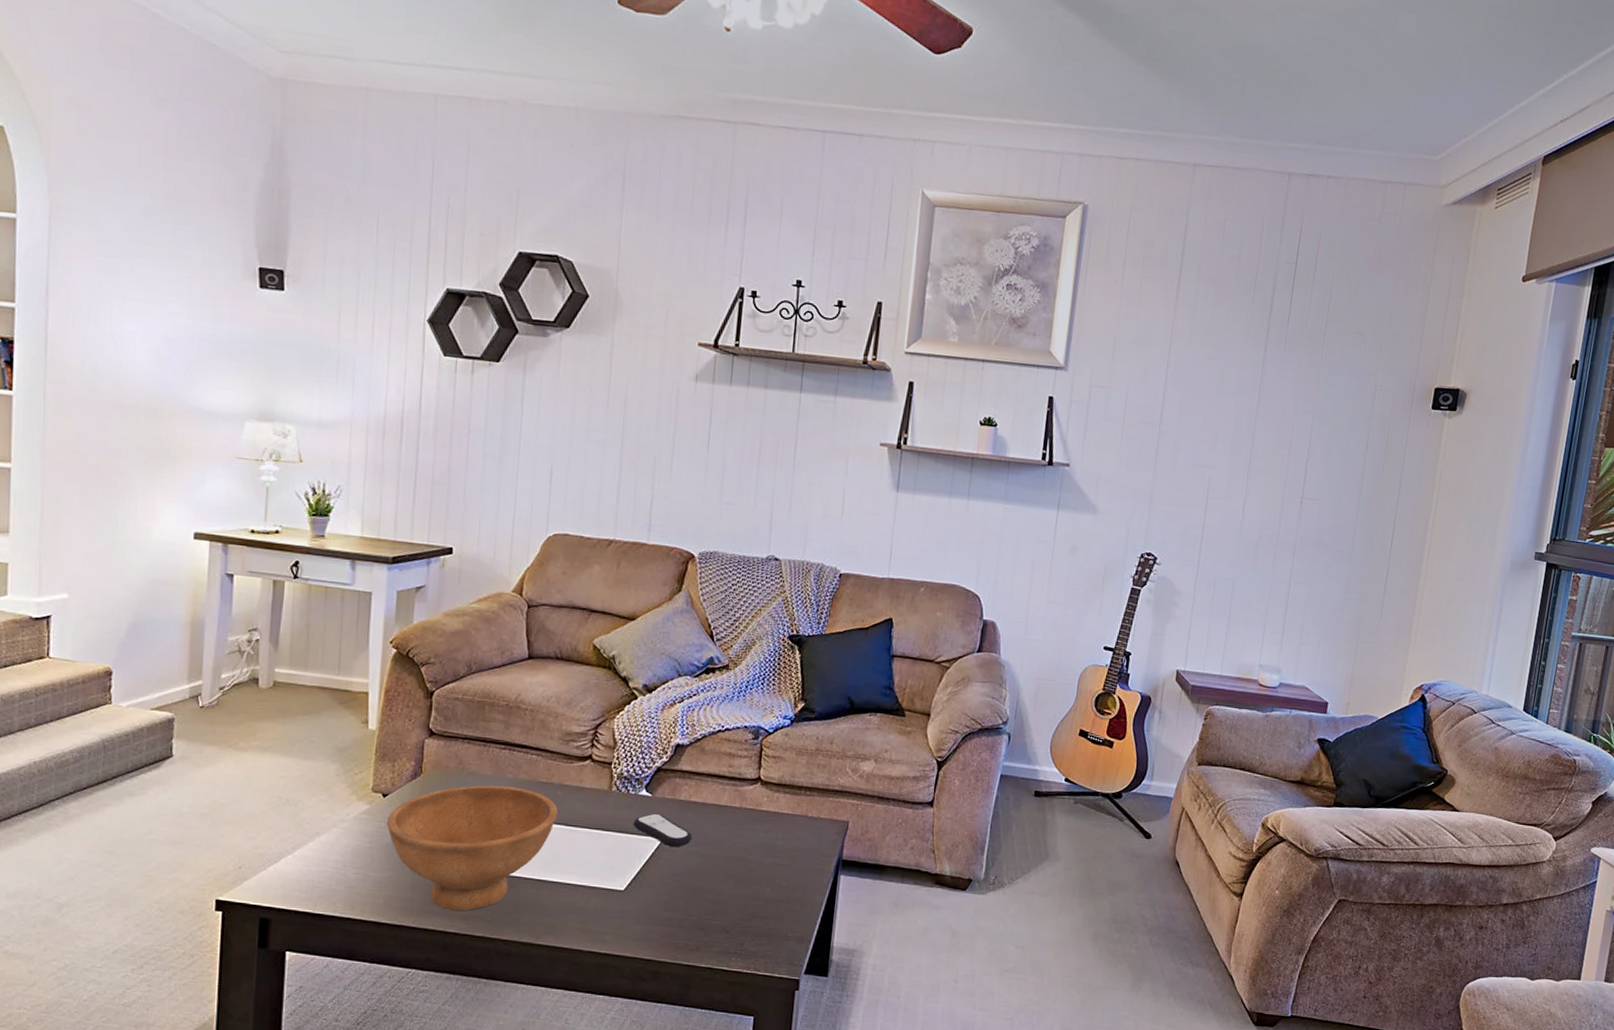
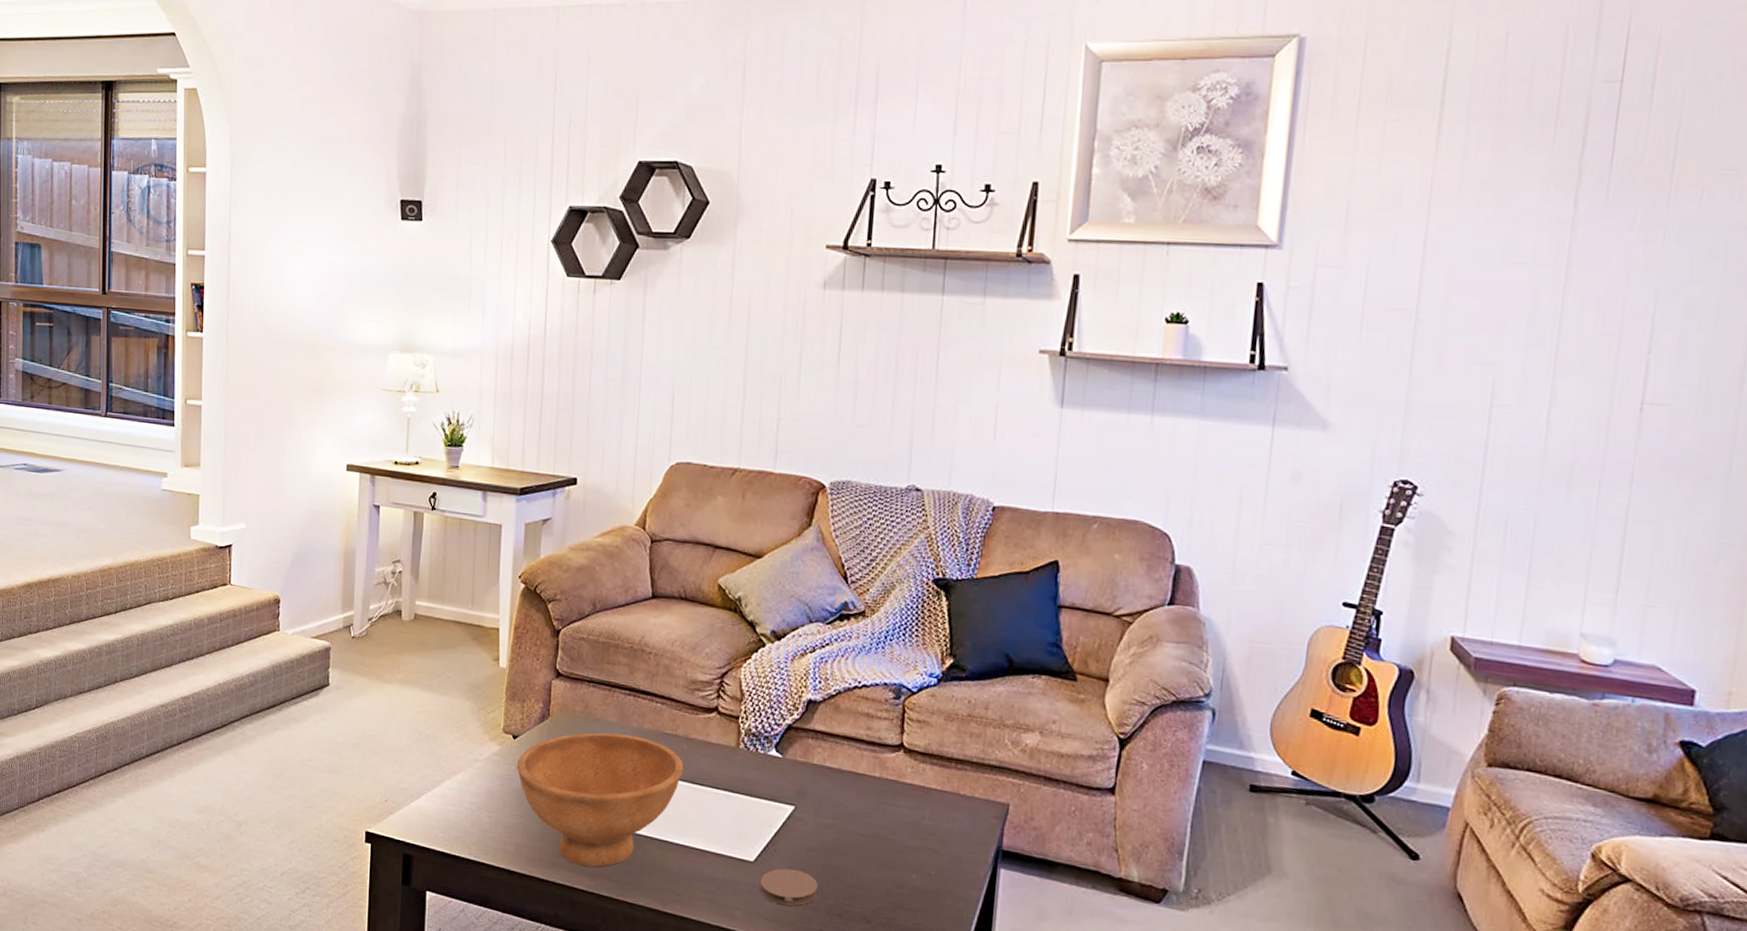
coaster: none [629,893,683,926] -> present [760,868,818,906]
remote control: present [633,813,692,847] -> none [762,776,827,818]

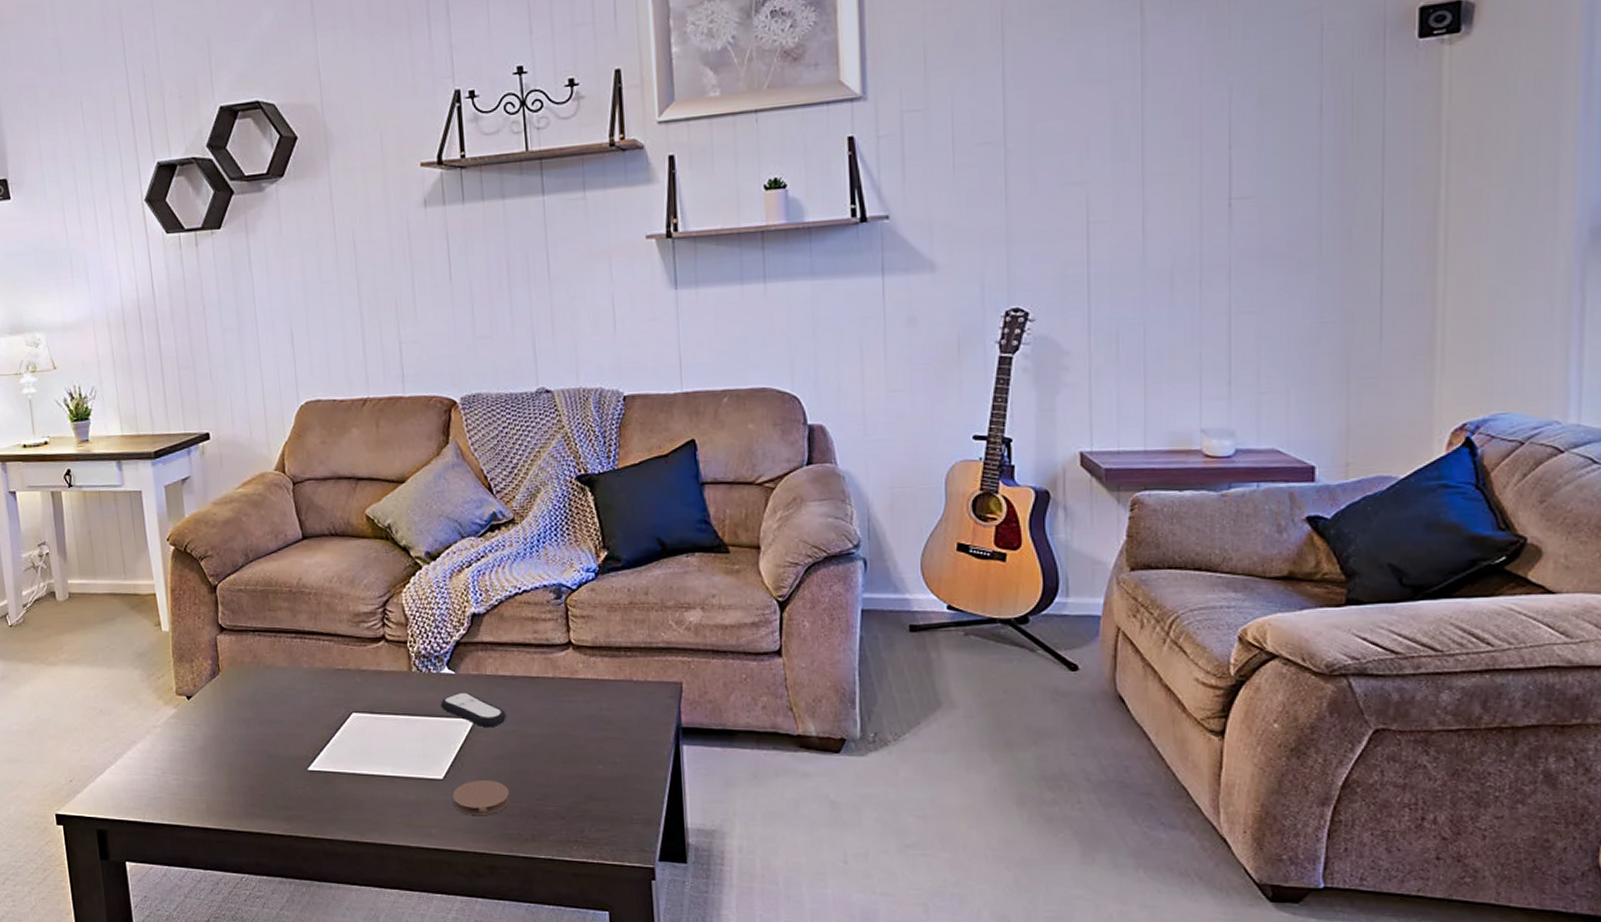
bowl: present [516,732,684,868] -> none [195,676,361,811]
remote control: none [762,776,827,818] -> present [440,692,506,728]

